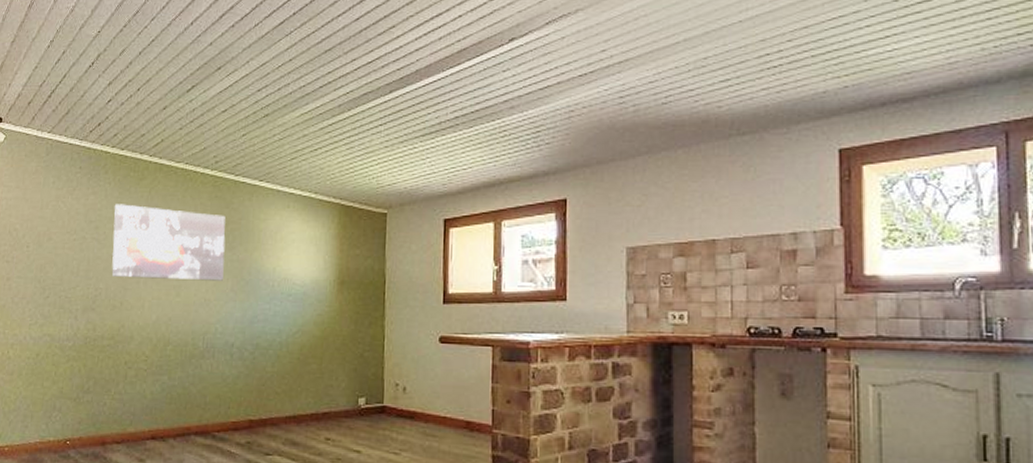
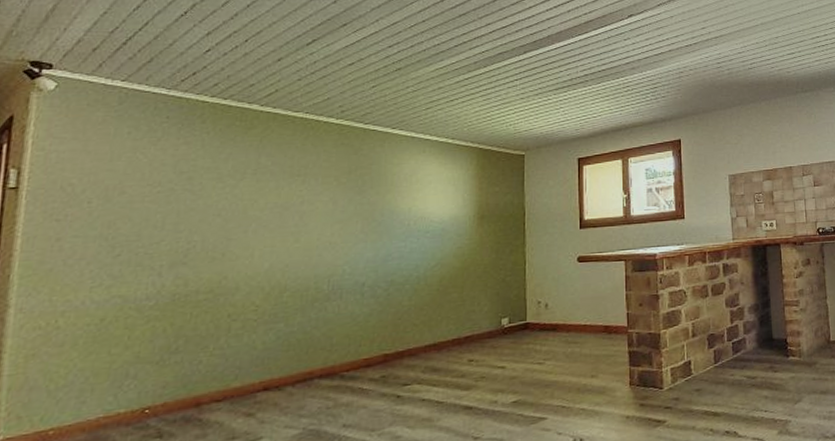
wall art: present [111,204,226,281] -> none [210,153,354,228]

